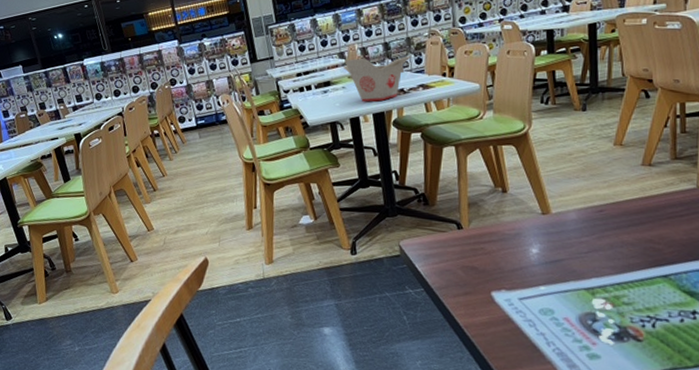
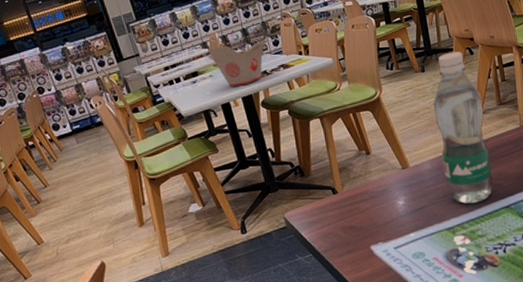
bottle: none [590,92,653,266] -> present [433,51,493,204]

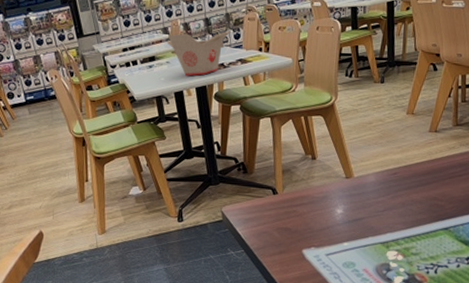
bottle: present [433,51,493,204] -> none [387,66,438,221]

